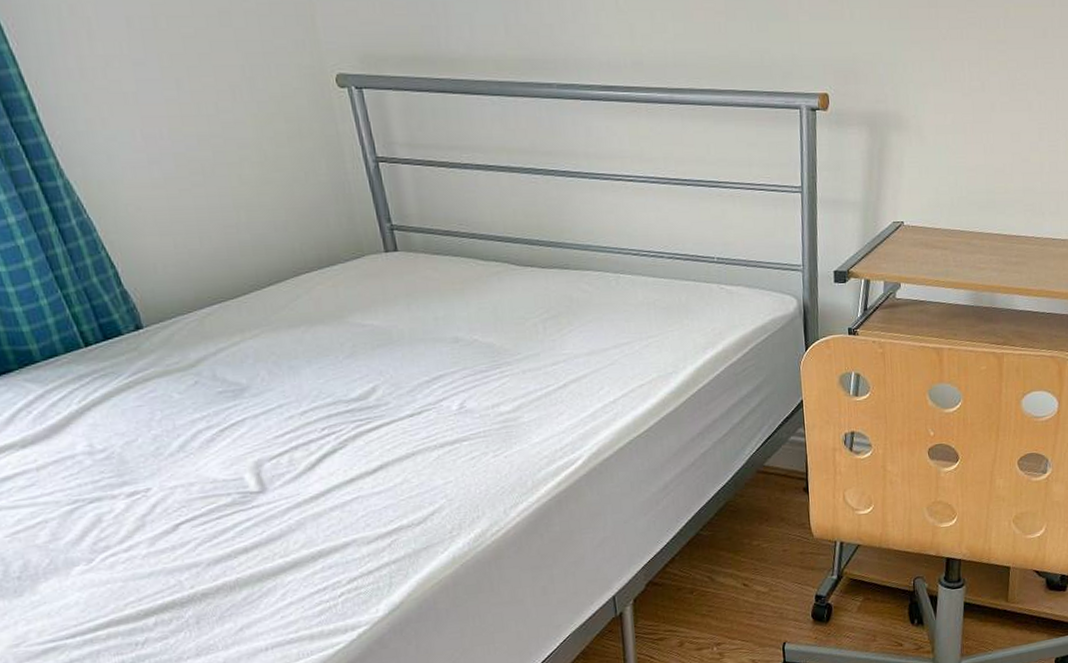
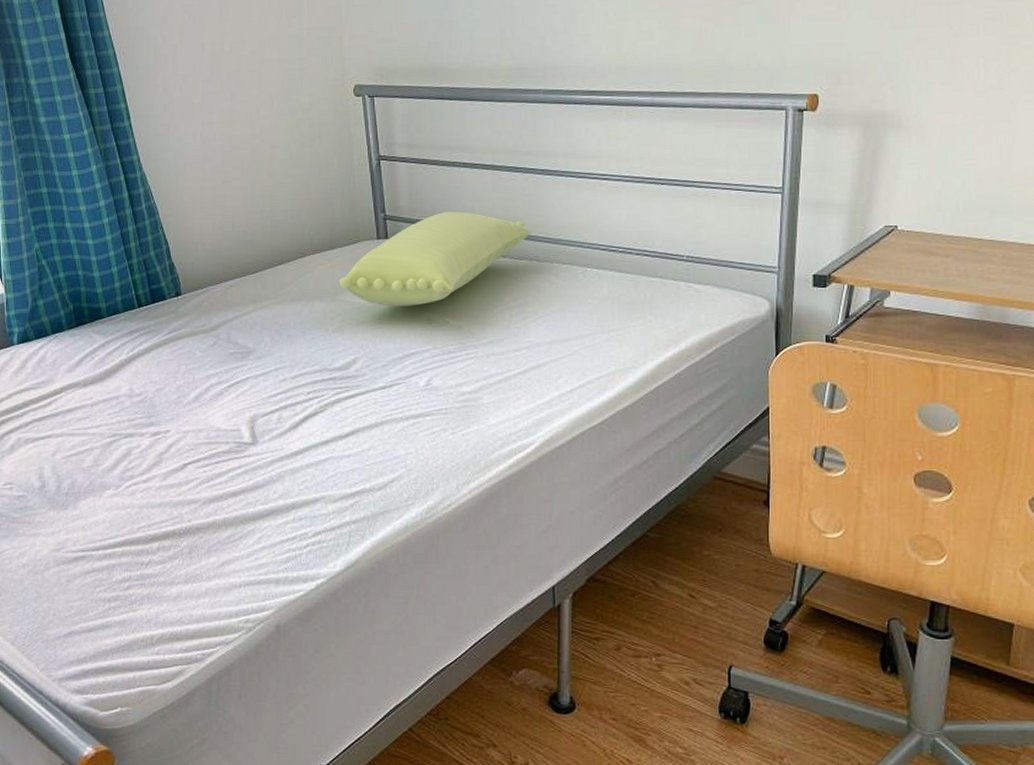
pillow: none [345,218,558,327] -> present [339,211,532,306]

